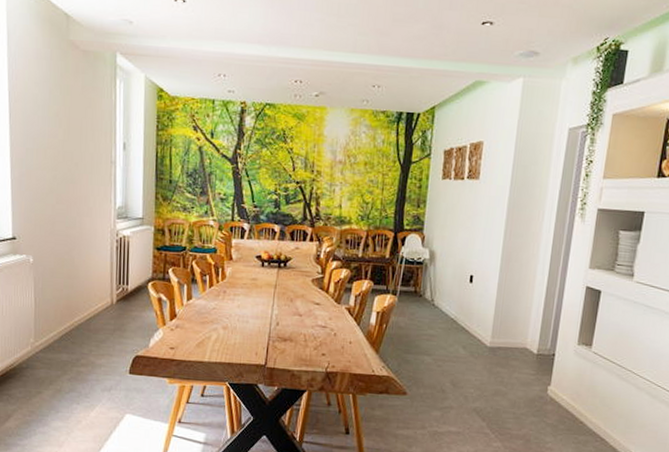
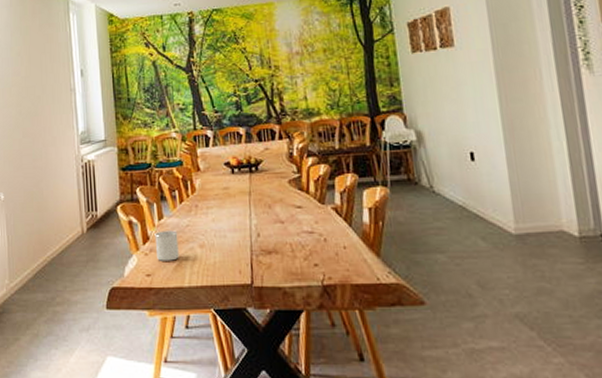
cup: none [181,310,204,338] -> present [154,230,179,261]

